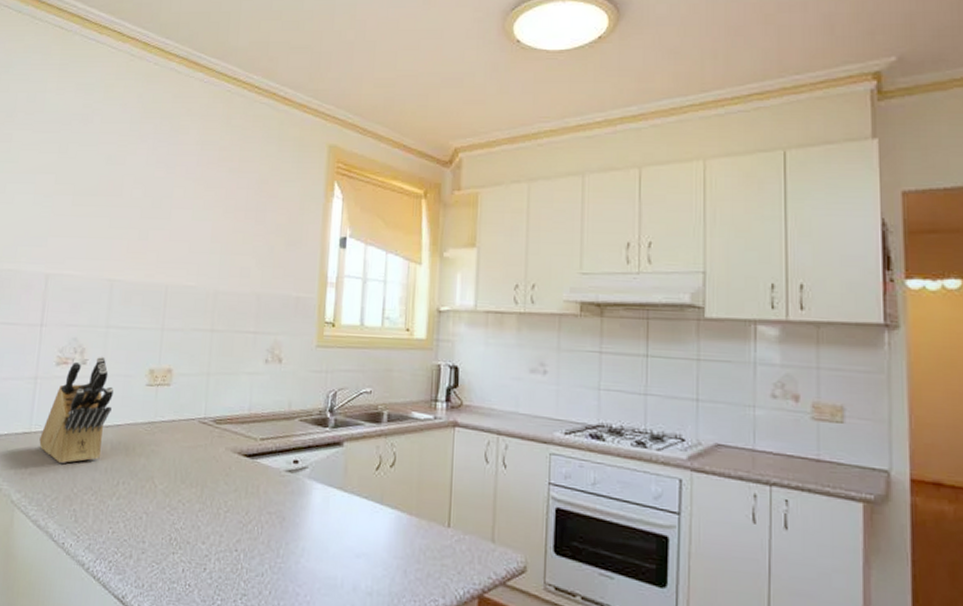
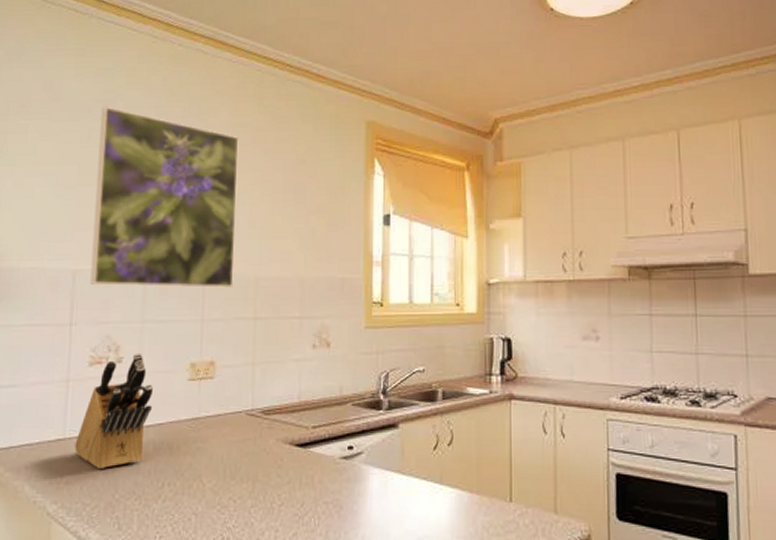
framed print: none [61,120,206,301] -> present [90,106,239,289]

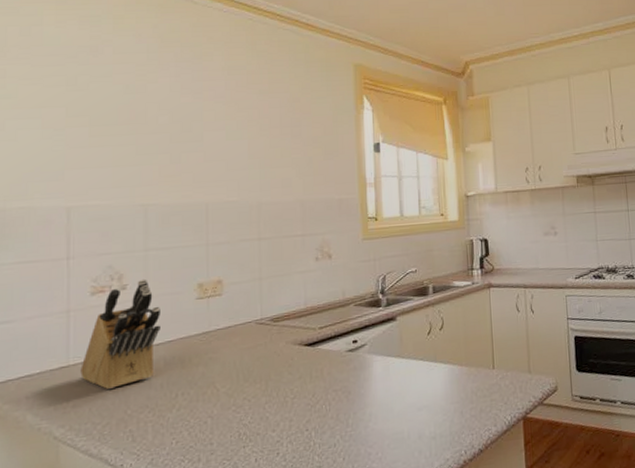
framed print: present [90,106,239,289] -> none [87,51,237,220]

